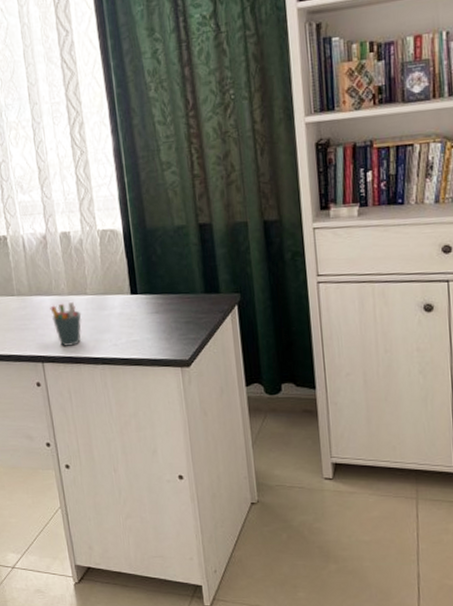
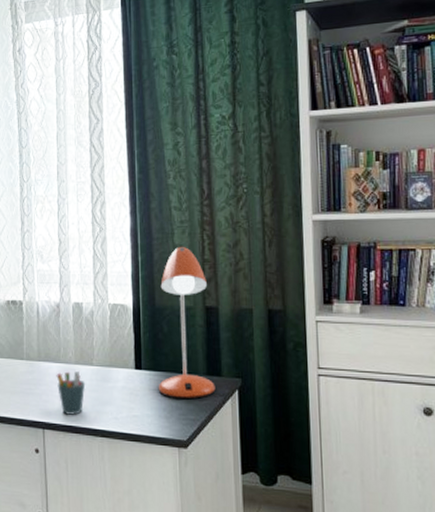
desk lamp: none [150,162,215,320] -> present [158,246,216,400]

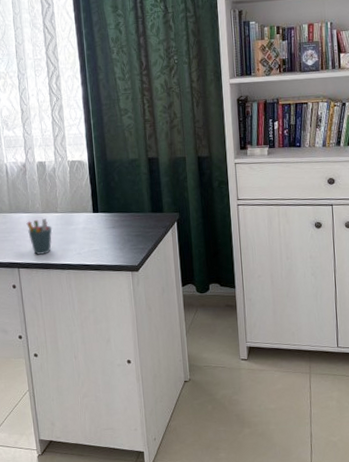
desk lamp: present [158,246,216,400] -> none [110,109,159,234]

